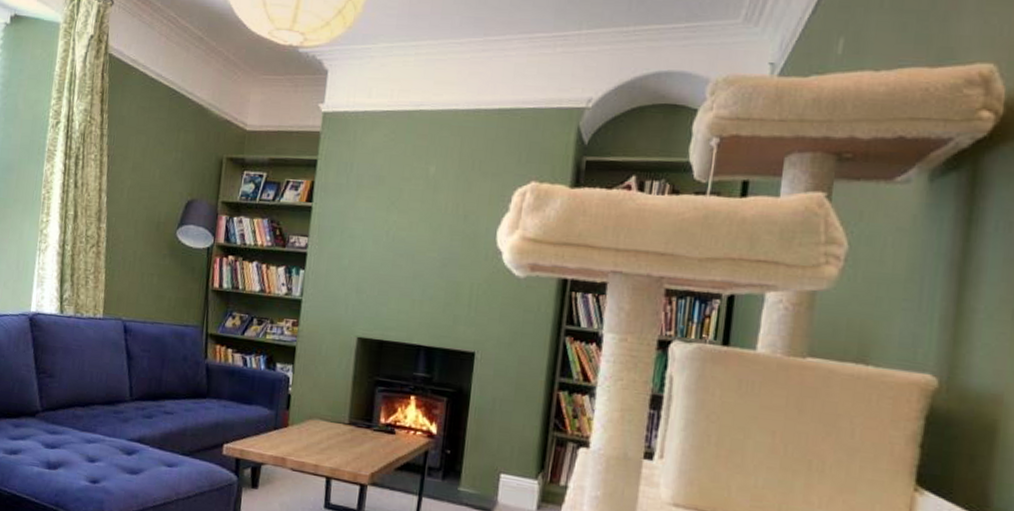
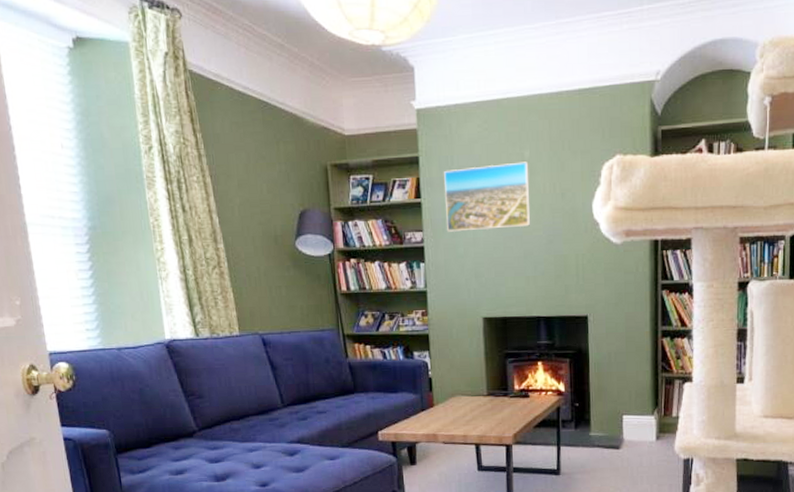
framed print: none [334,177,433,246] -> present [444,161,531,232]

